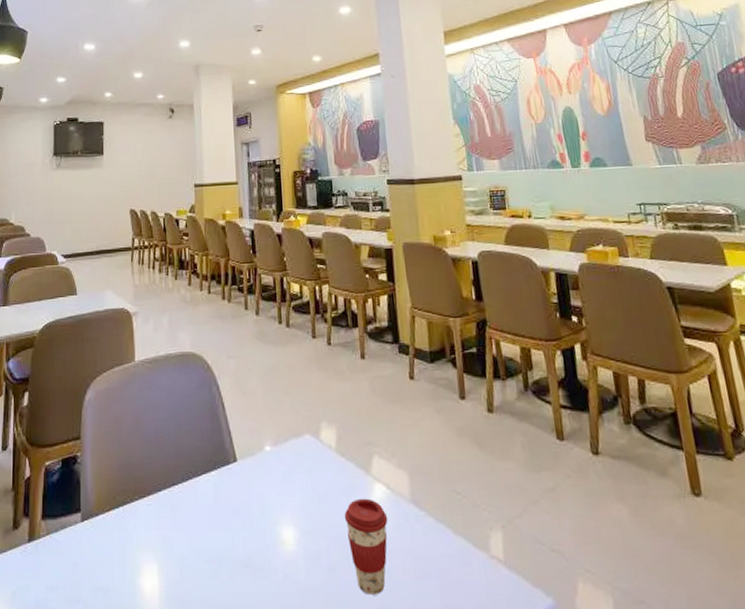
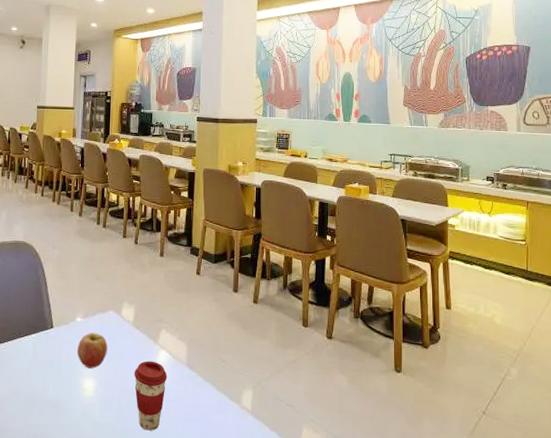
fruit: none [269,464,307,513] -> present [77,332,107,369]

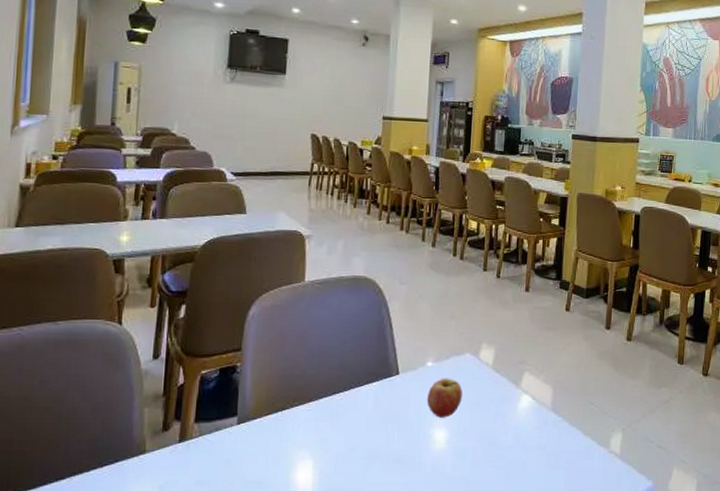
coffee cup: present [134,360,168,431] -> none [492,406,530,482]

